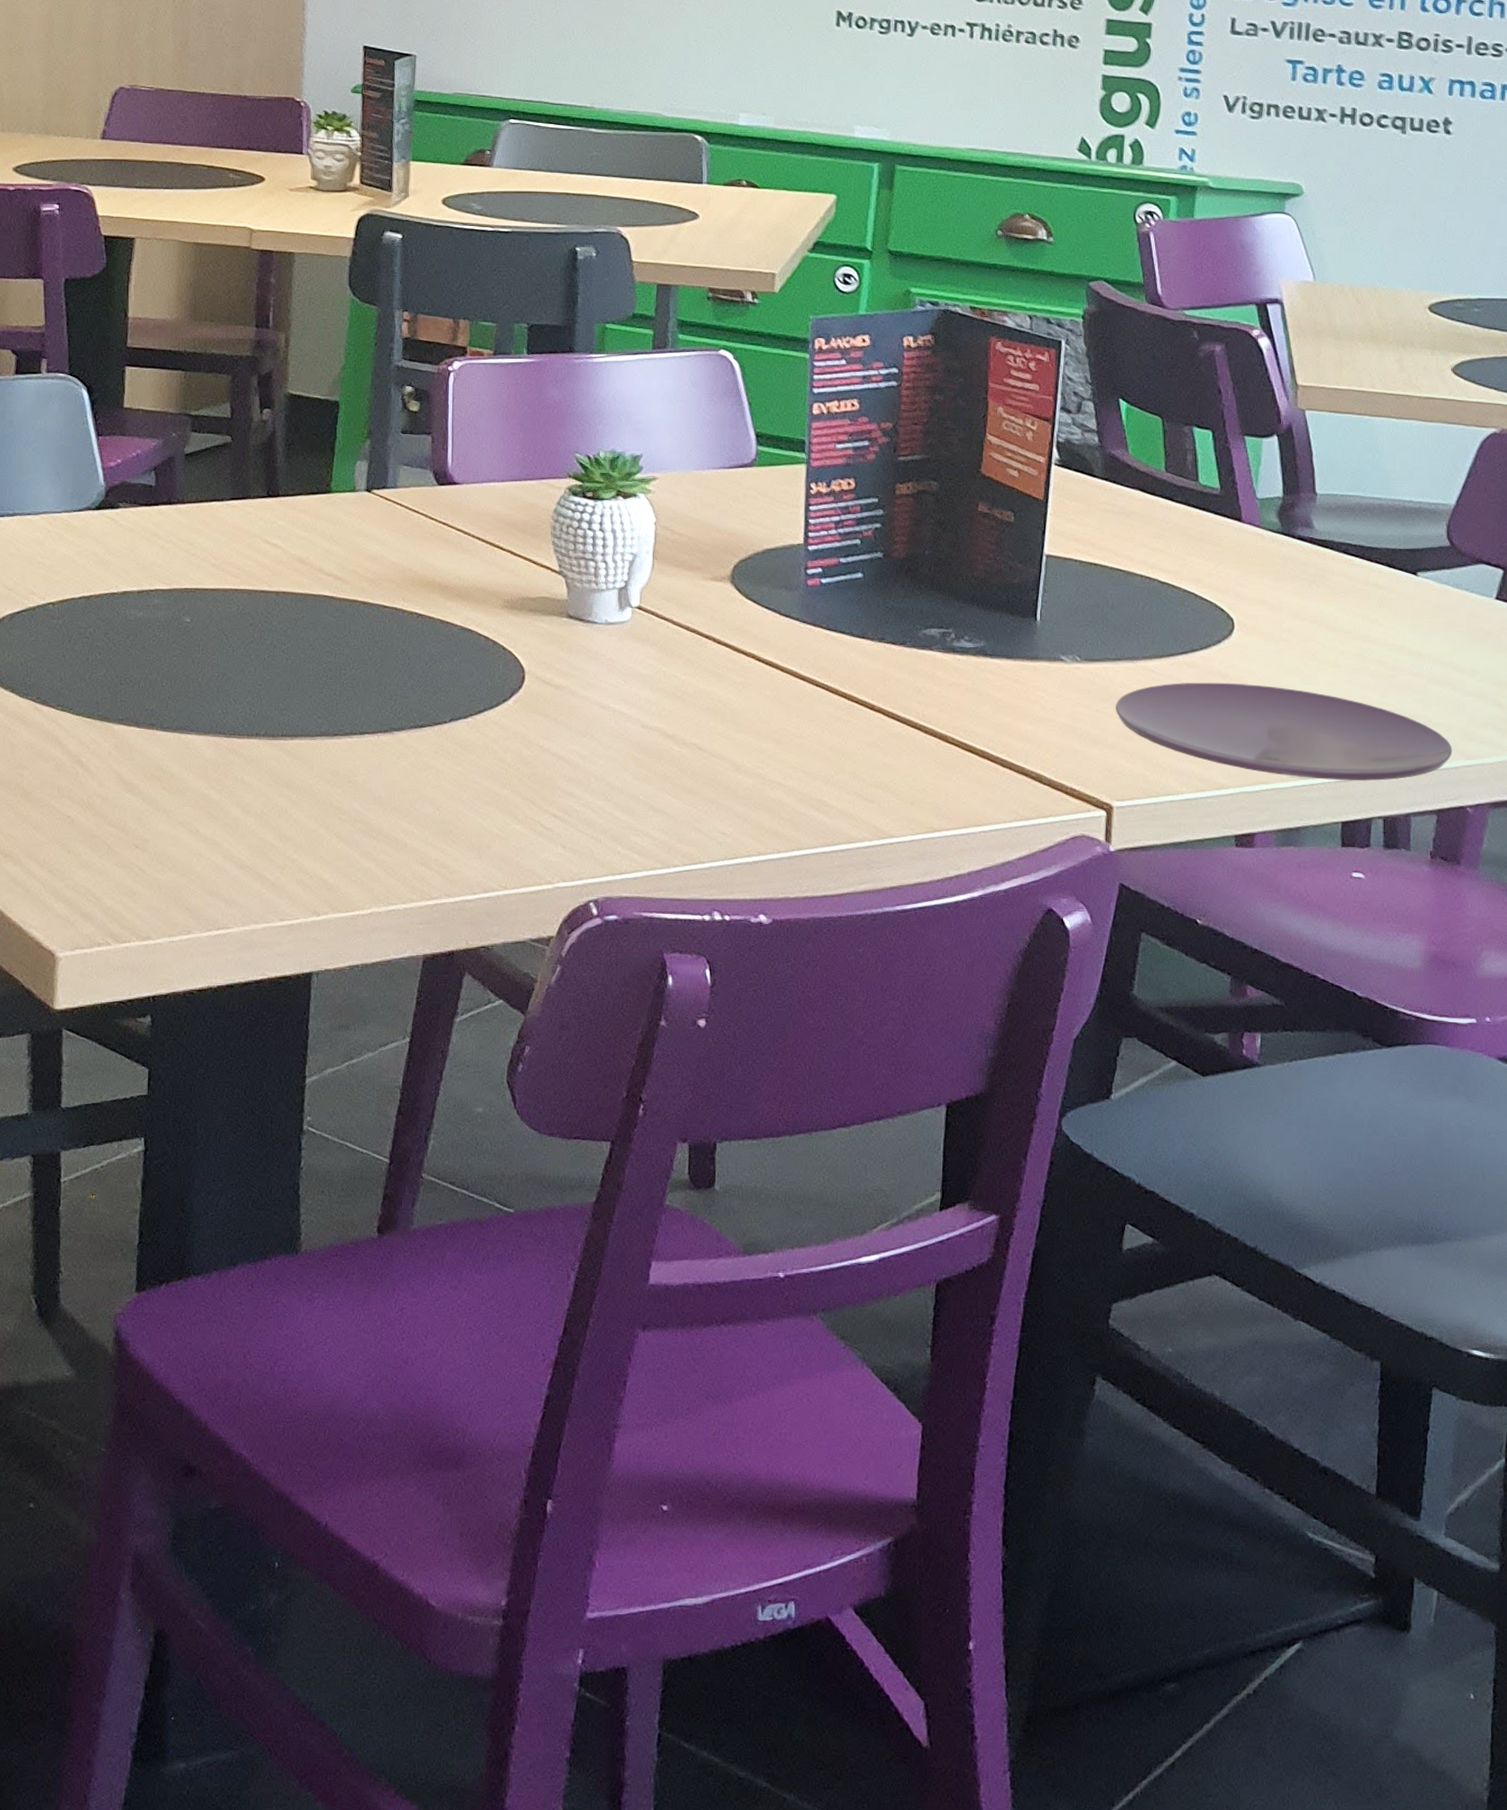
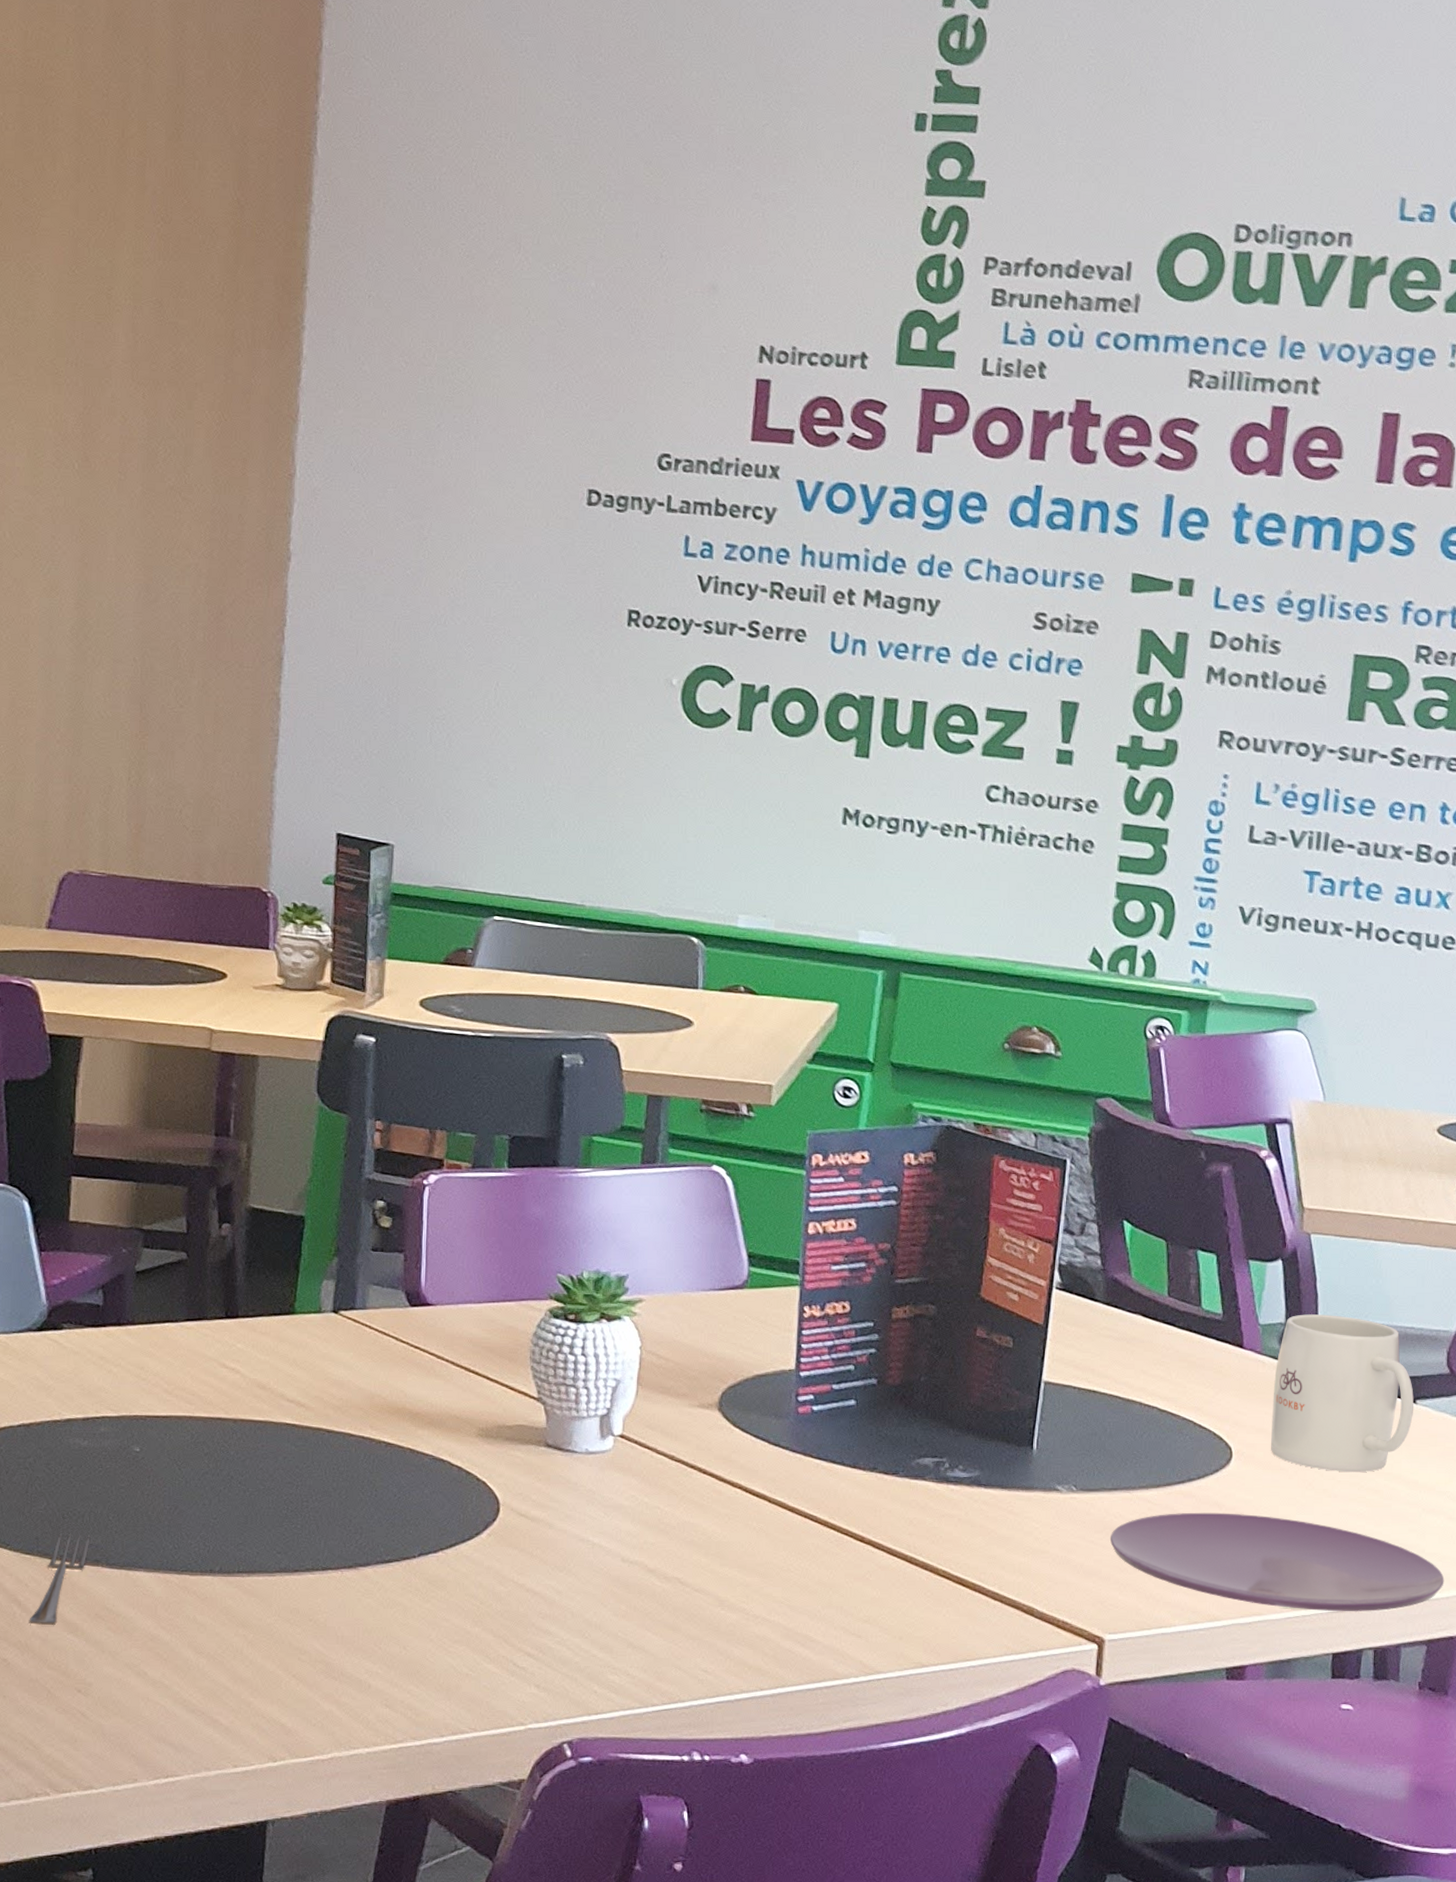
fork: none [90,700,146,784] -> present [29,1535,91,1625]
mug: none [1273,488,1415,643] -> present [1271,1314,1414,1472]

